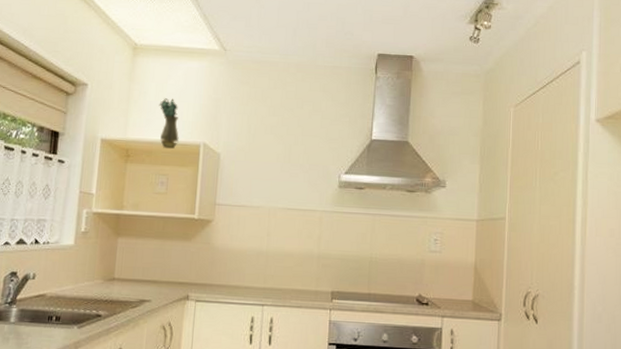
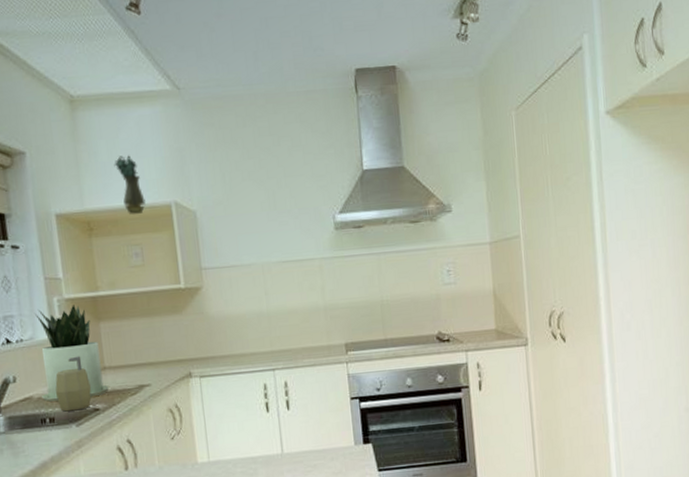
planter: none [53,218,115,304] -> present [35,305,110,403]
soap dispenser: none [66,264,99,314] -> present [55,356,92,412]

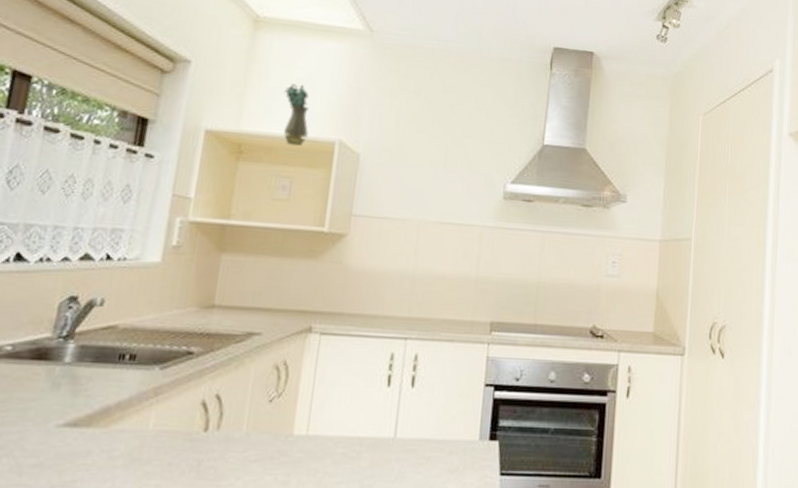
planter: present [35,305,110,403] -> none [127,228,214,338]
soap dispenser: present [55,356,92,412] -> none [145,287,192,351]

